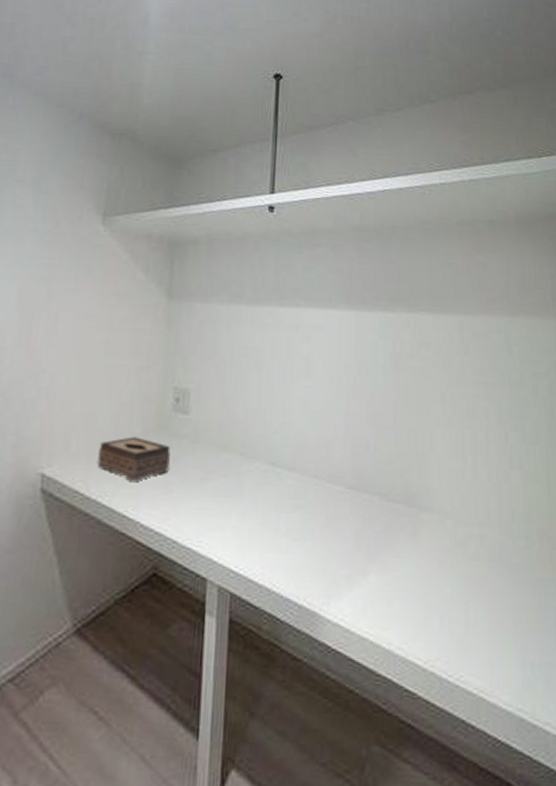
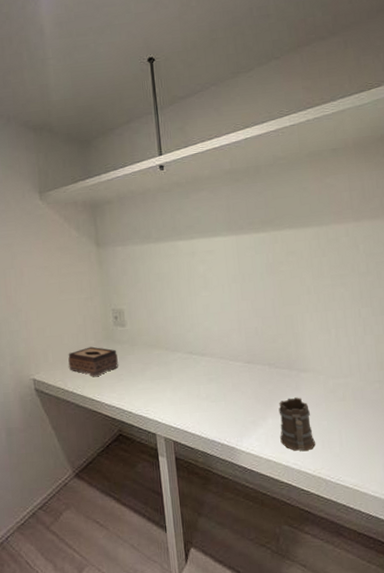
mug: none [383,547,431,629] -> present [278,397,315,451]

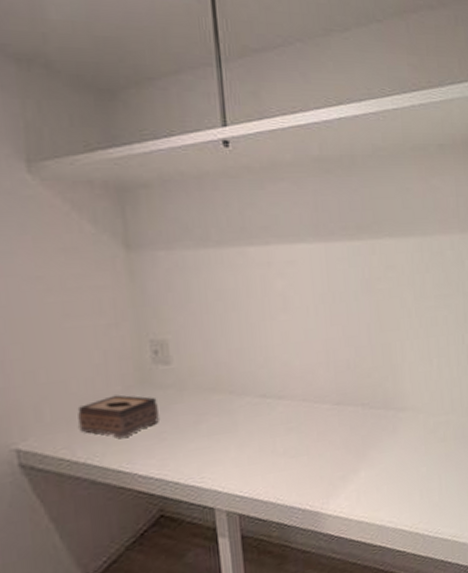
mug: present [278,397,315,451] -> none [372,441,413,506]

